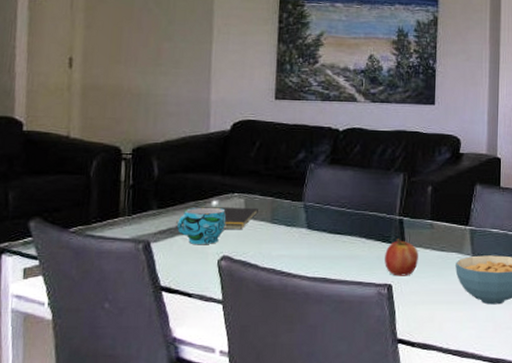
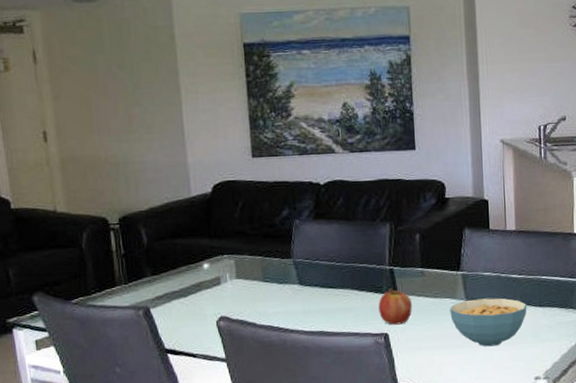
notepad: present [175,205,258,230] -> none [170,267,249,292]
cup: present [177,207,226,244] -> none [173,270,219,307]

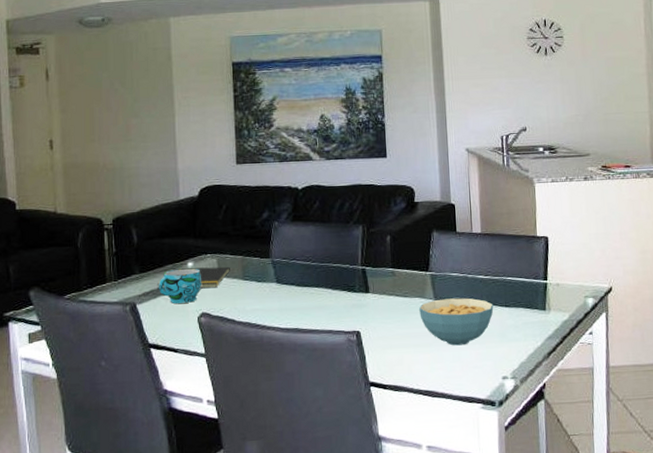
notepad: none [170,267,249,292] -> present [156,266,230,289]
cup: none [173,270,219,307] -> present [159,268,201,304]
fruit: present [378,288,412,325] -> none [351,288,383,323]

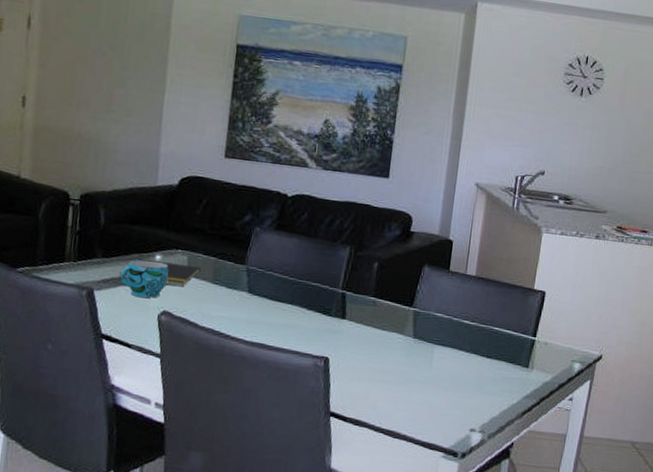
cereal bowl: present [419,298,494,346] -> none [395,338,475,390]

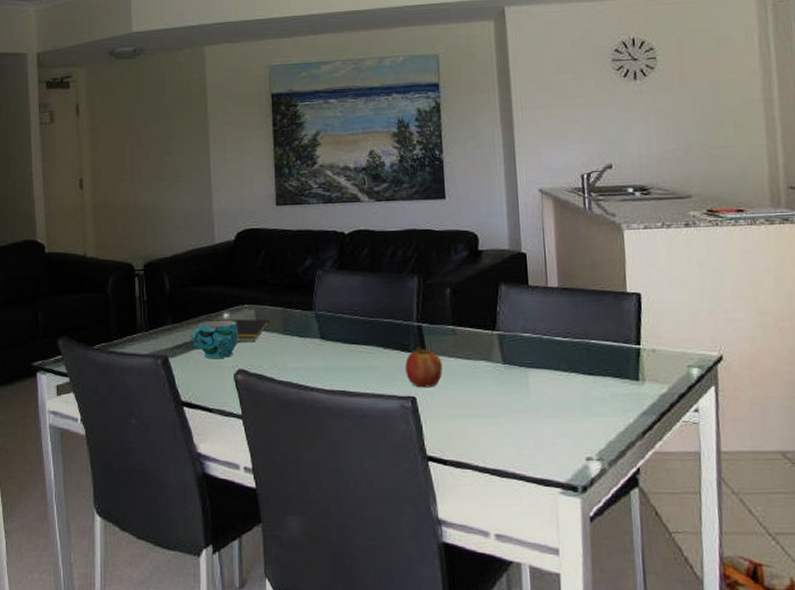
fruit: none [323,312,359,351] -> present [405,347,443,388]

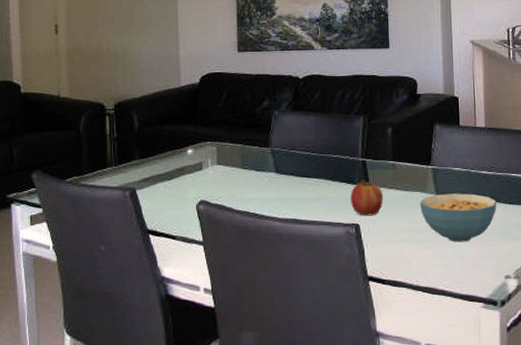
notepad: present [190,318,269,343] -> none [156,154,230,176]
cup: present [192,320,238,358] -> none [158,155,200,190]
cereal bowl: none [485,362,575,418] -> present [420,193,497,242]

